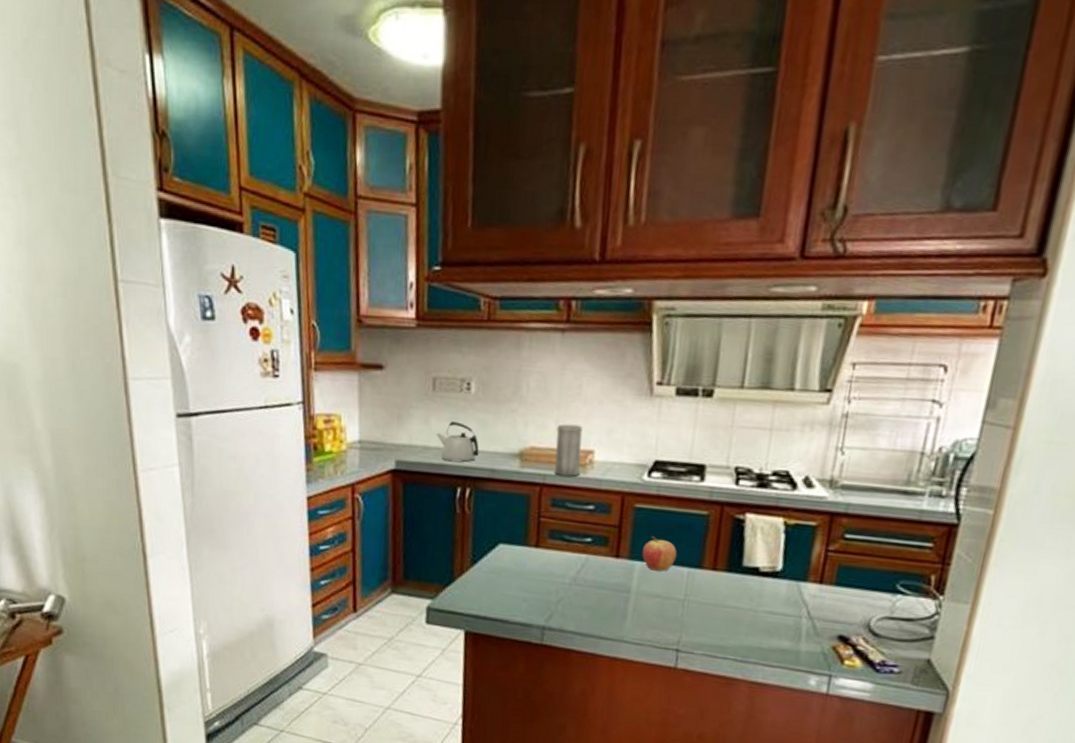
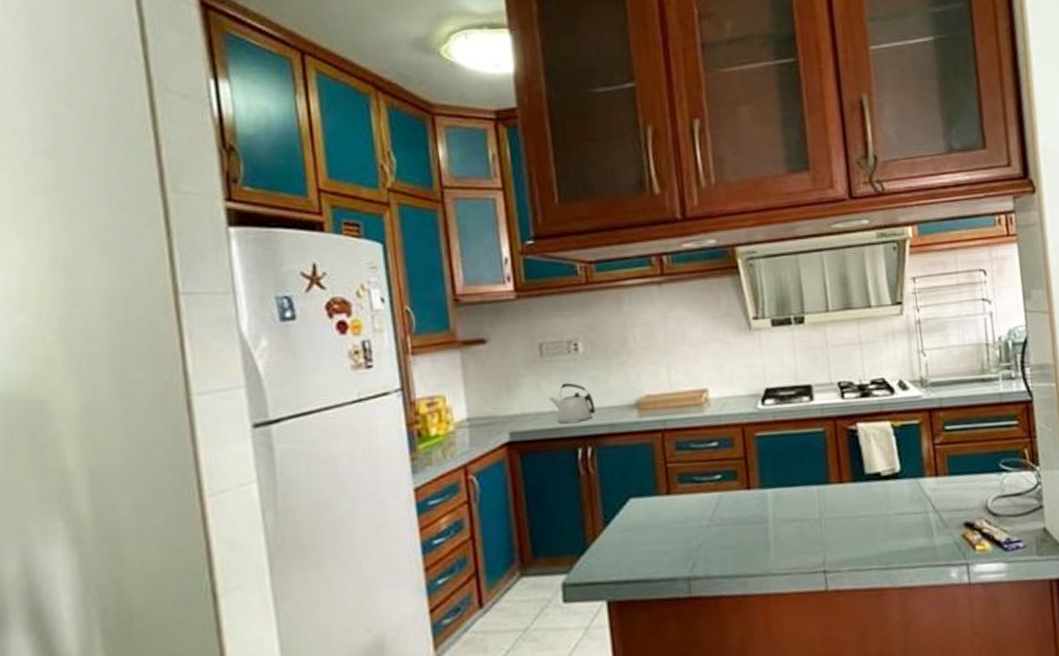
canister: present [554,423,583,477] -> none [668,367,698,420]
fruit: present [642,536,678,572] -> none [771,461,805,495]

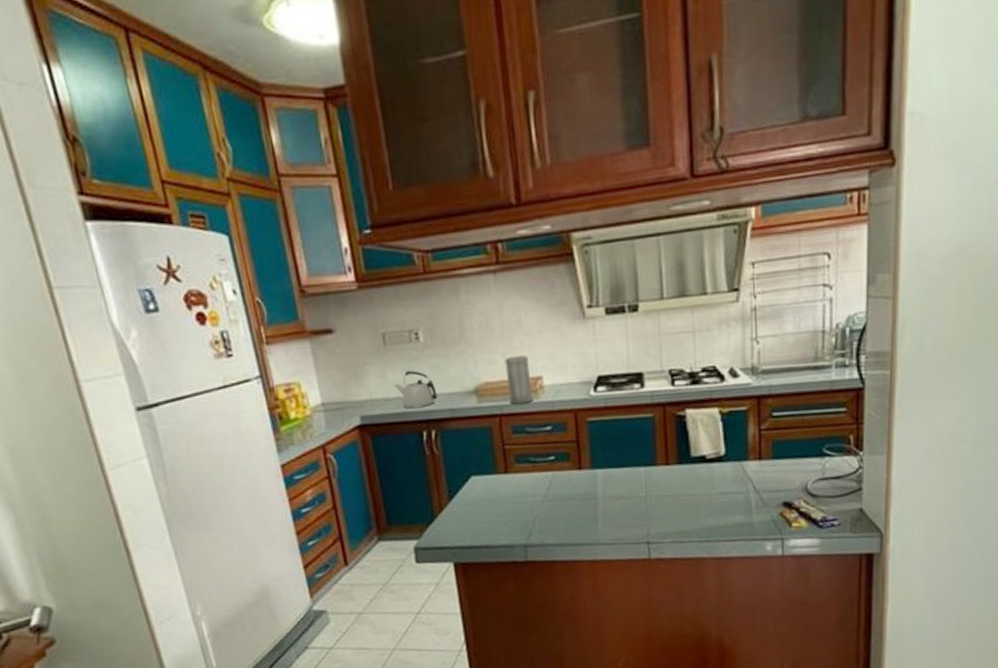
canister: none [668,367,698,420] -> present [505,355,533,405]

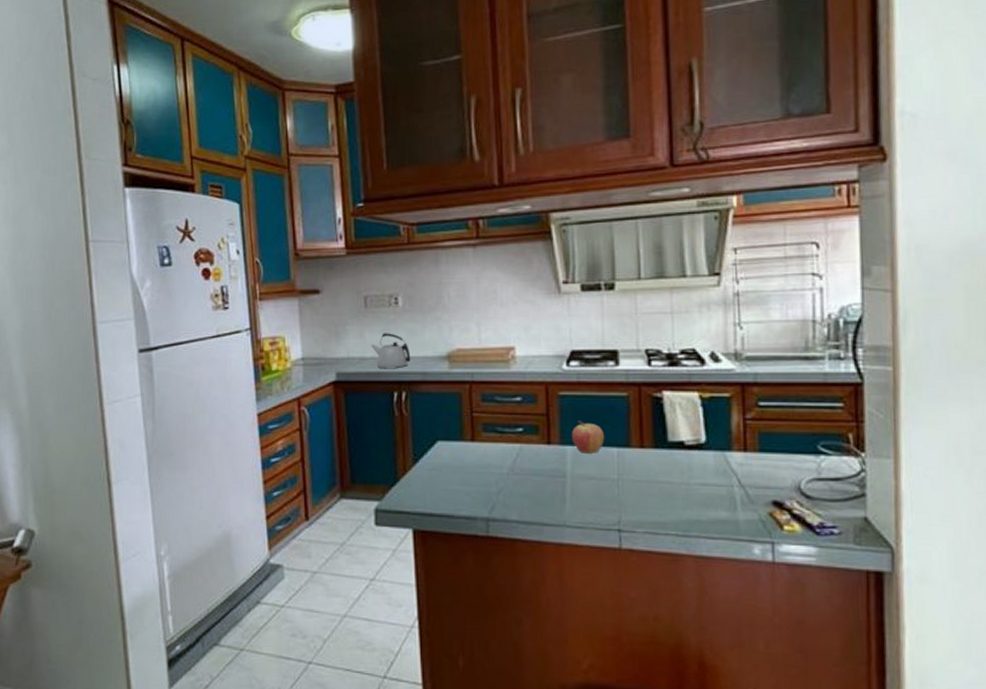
canister: present [505,355,533,405] -> none [479,325,504,373]
fruit: none [602,444,633,475] -> present [572,421,605,454]

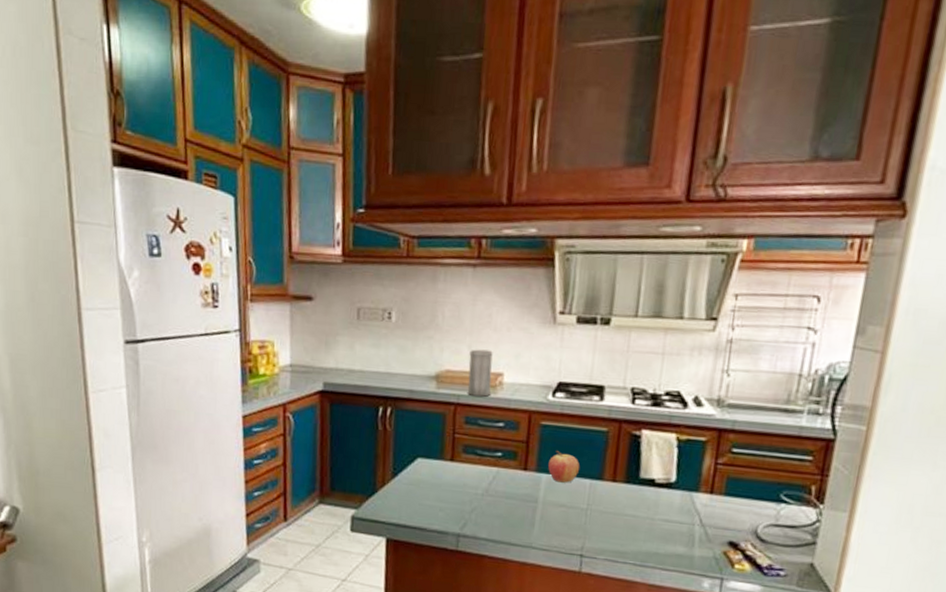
kettle: present [371,333,411,369] -> none [360,347,400,384]
canister: none [479,325,504,373] -> present [467,349,493,397]

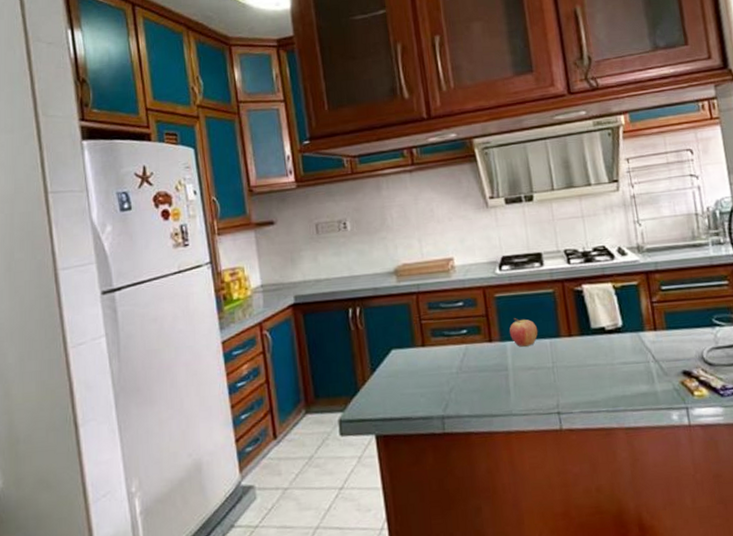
canister: present [467,349,493,397] -> none [420,240,445,284]

